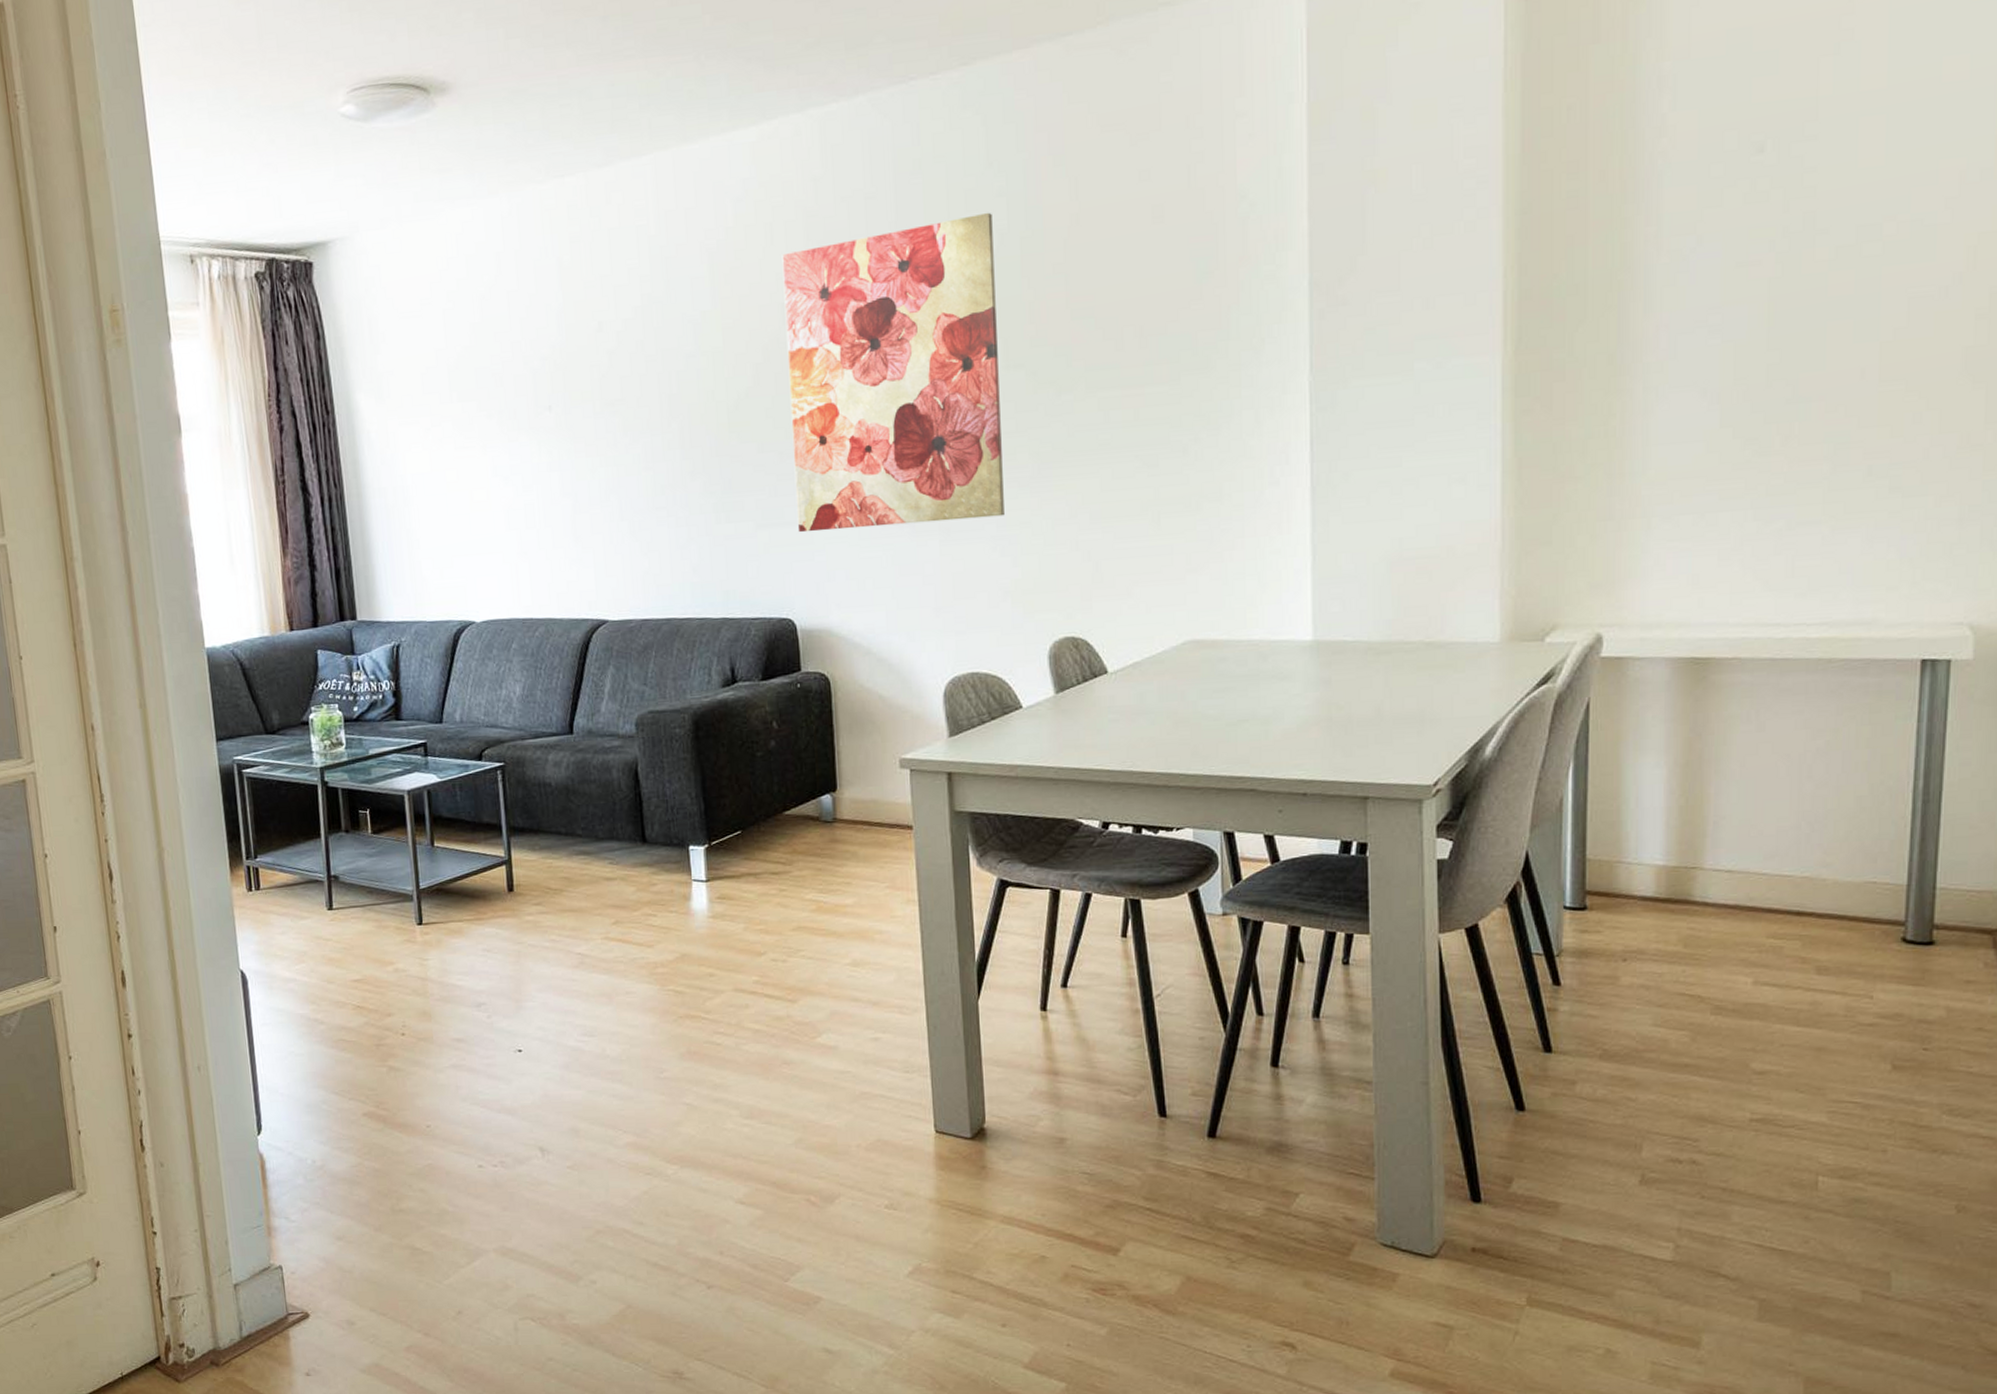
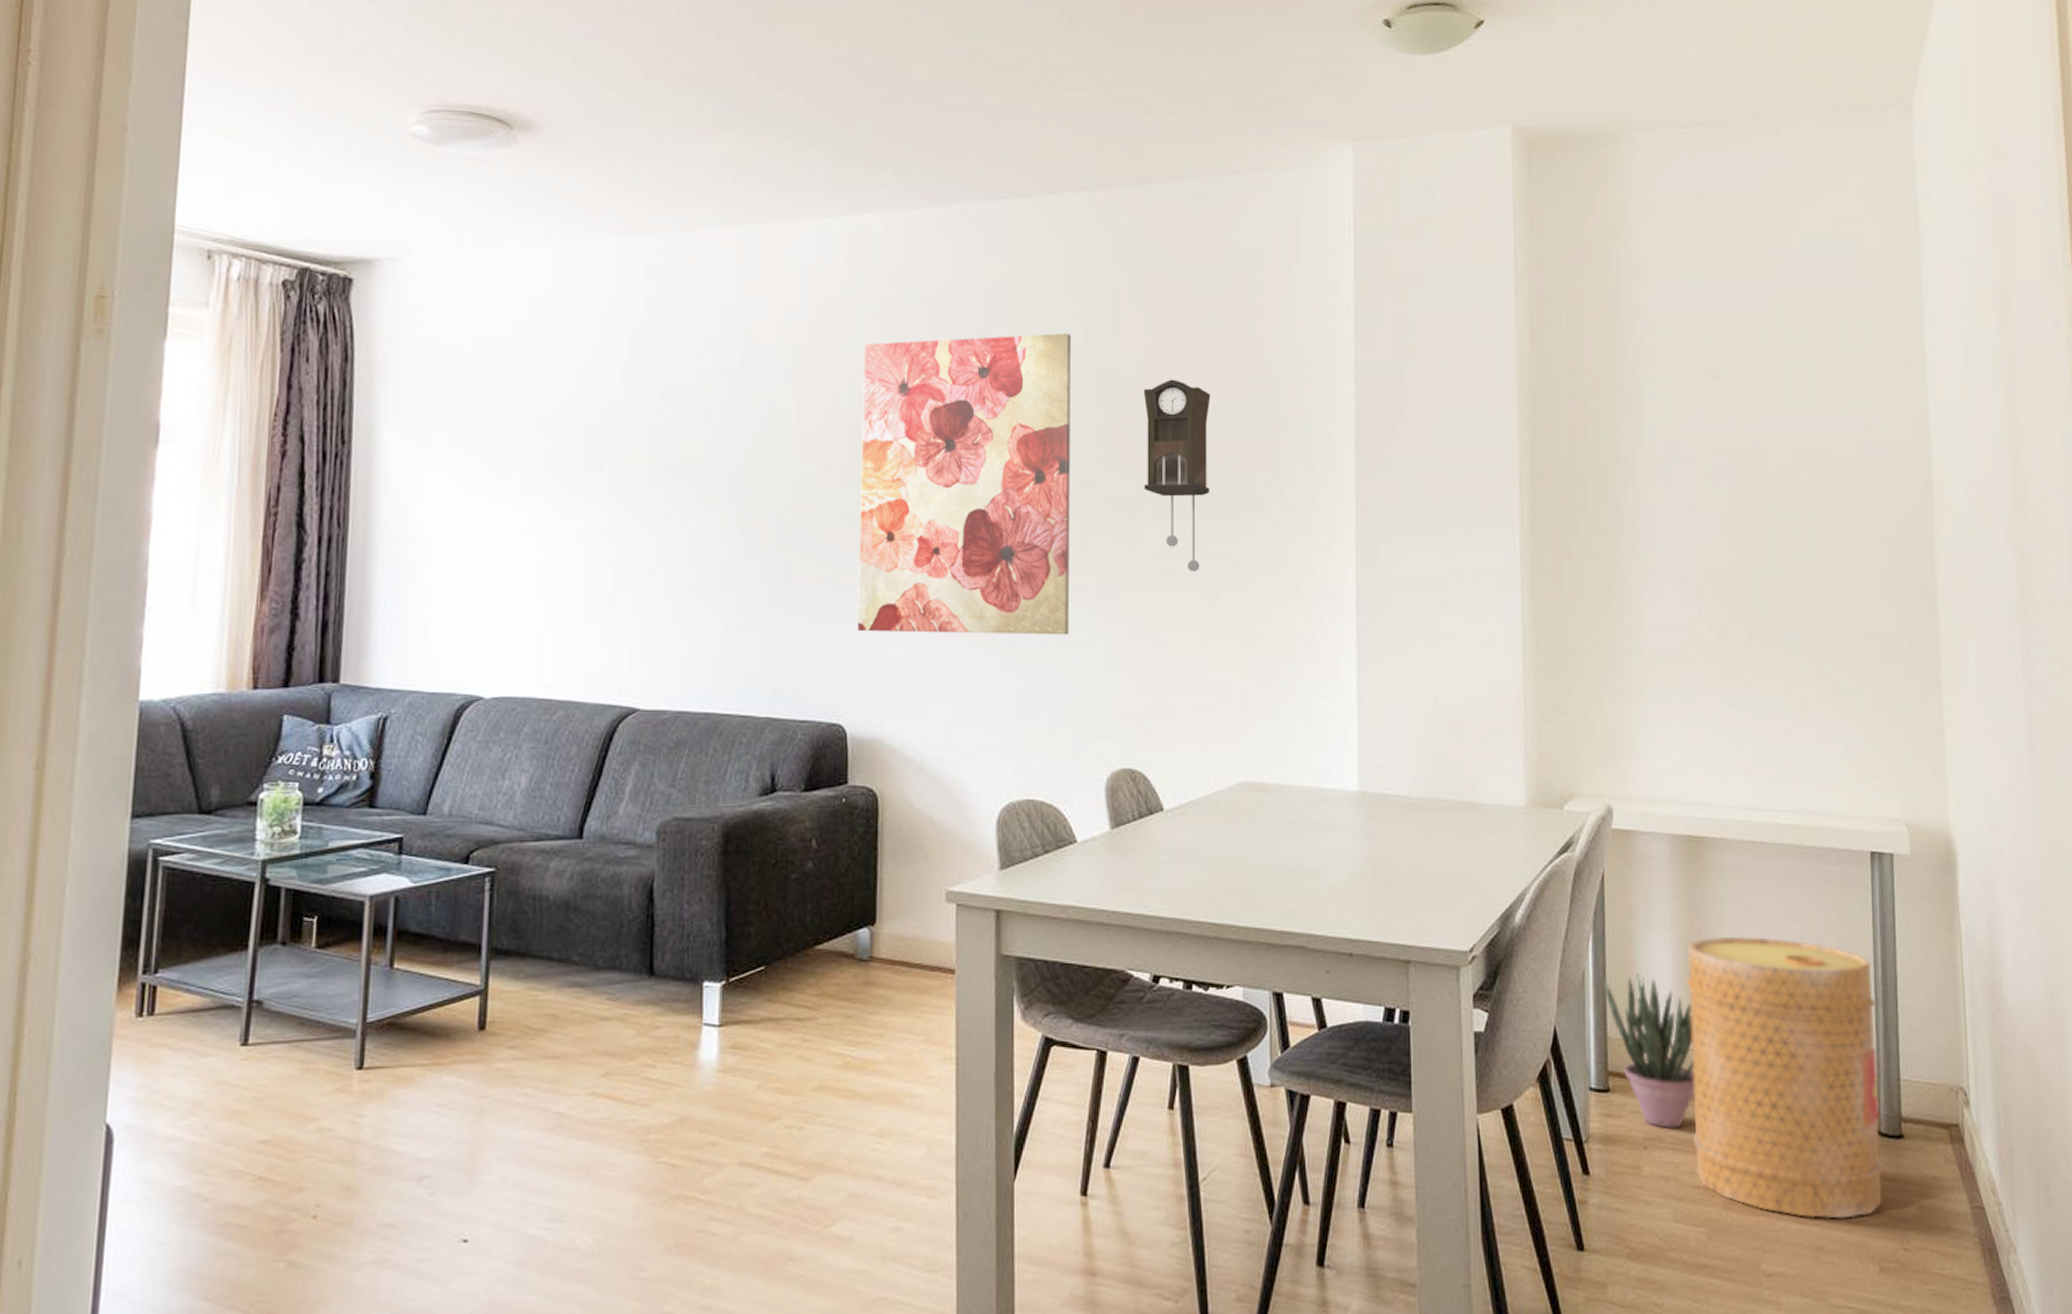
pendulum clock: none [1072,244,1147,441] -> present [1143,379,1211,572]
potted plant: none [1584,797,1686,943] -> present [1603,974,1695,1130]
basket: none [1680,755,1913,1022] -> present [1687,936,1883,1219]

